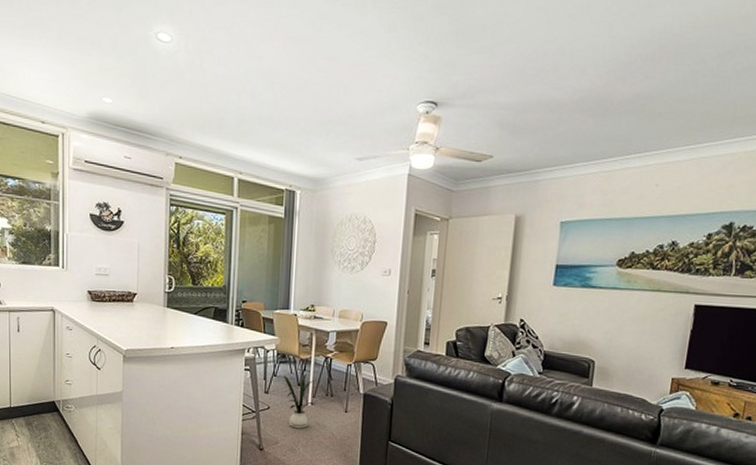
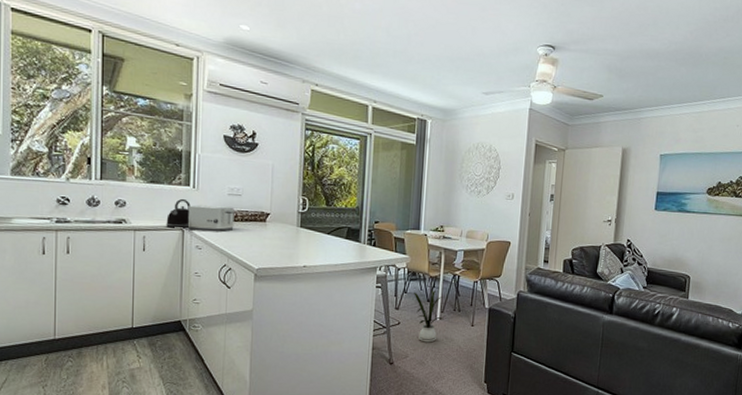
kettle: none [38,279,60,310] -> present [166,198,191,229]
toaster: none [58,285,102,313] -> present [187,204,235,232]

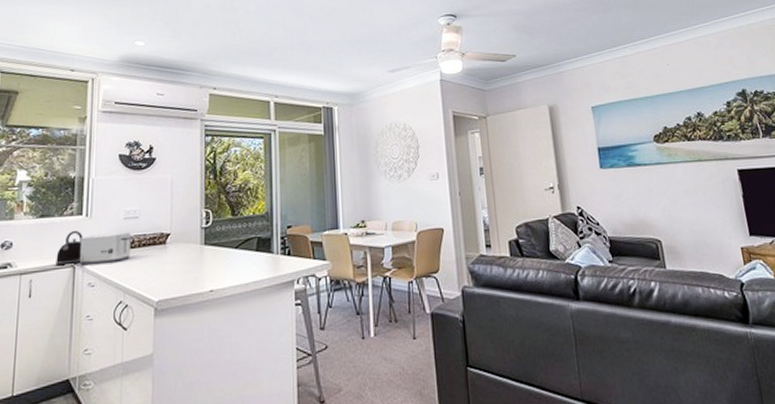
house plant: present [412,286,444,343] -> none [337,298,379,369]

